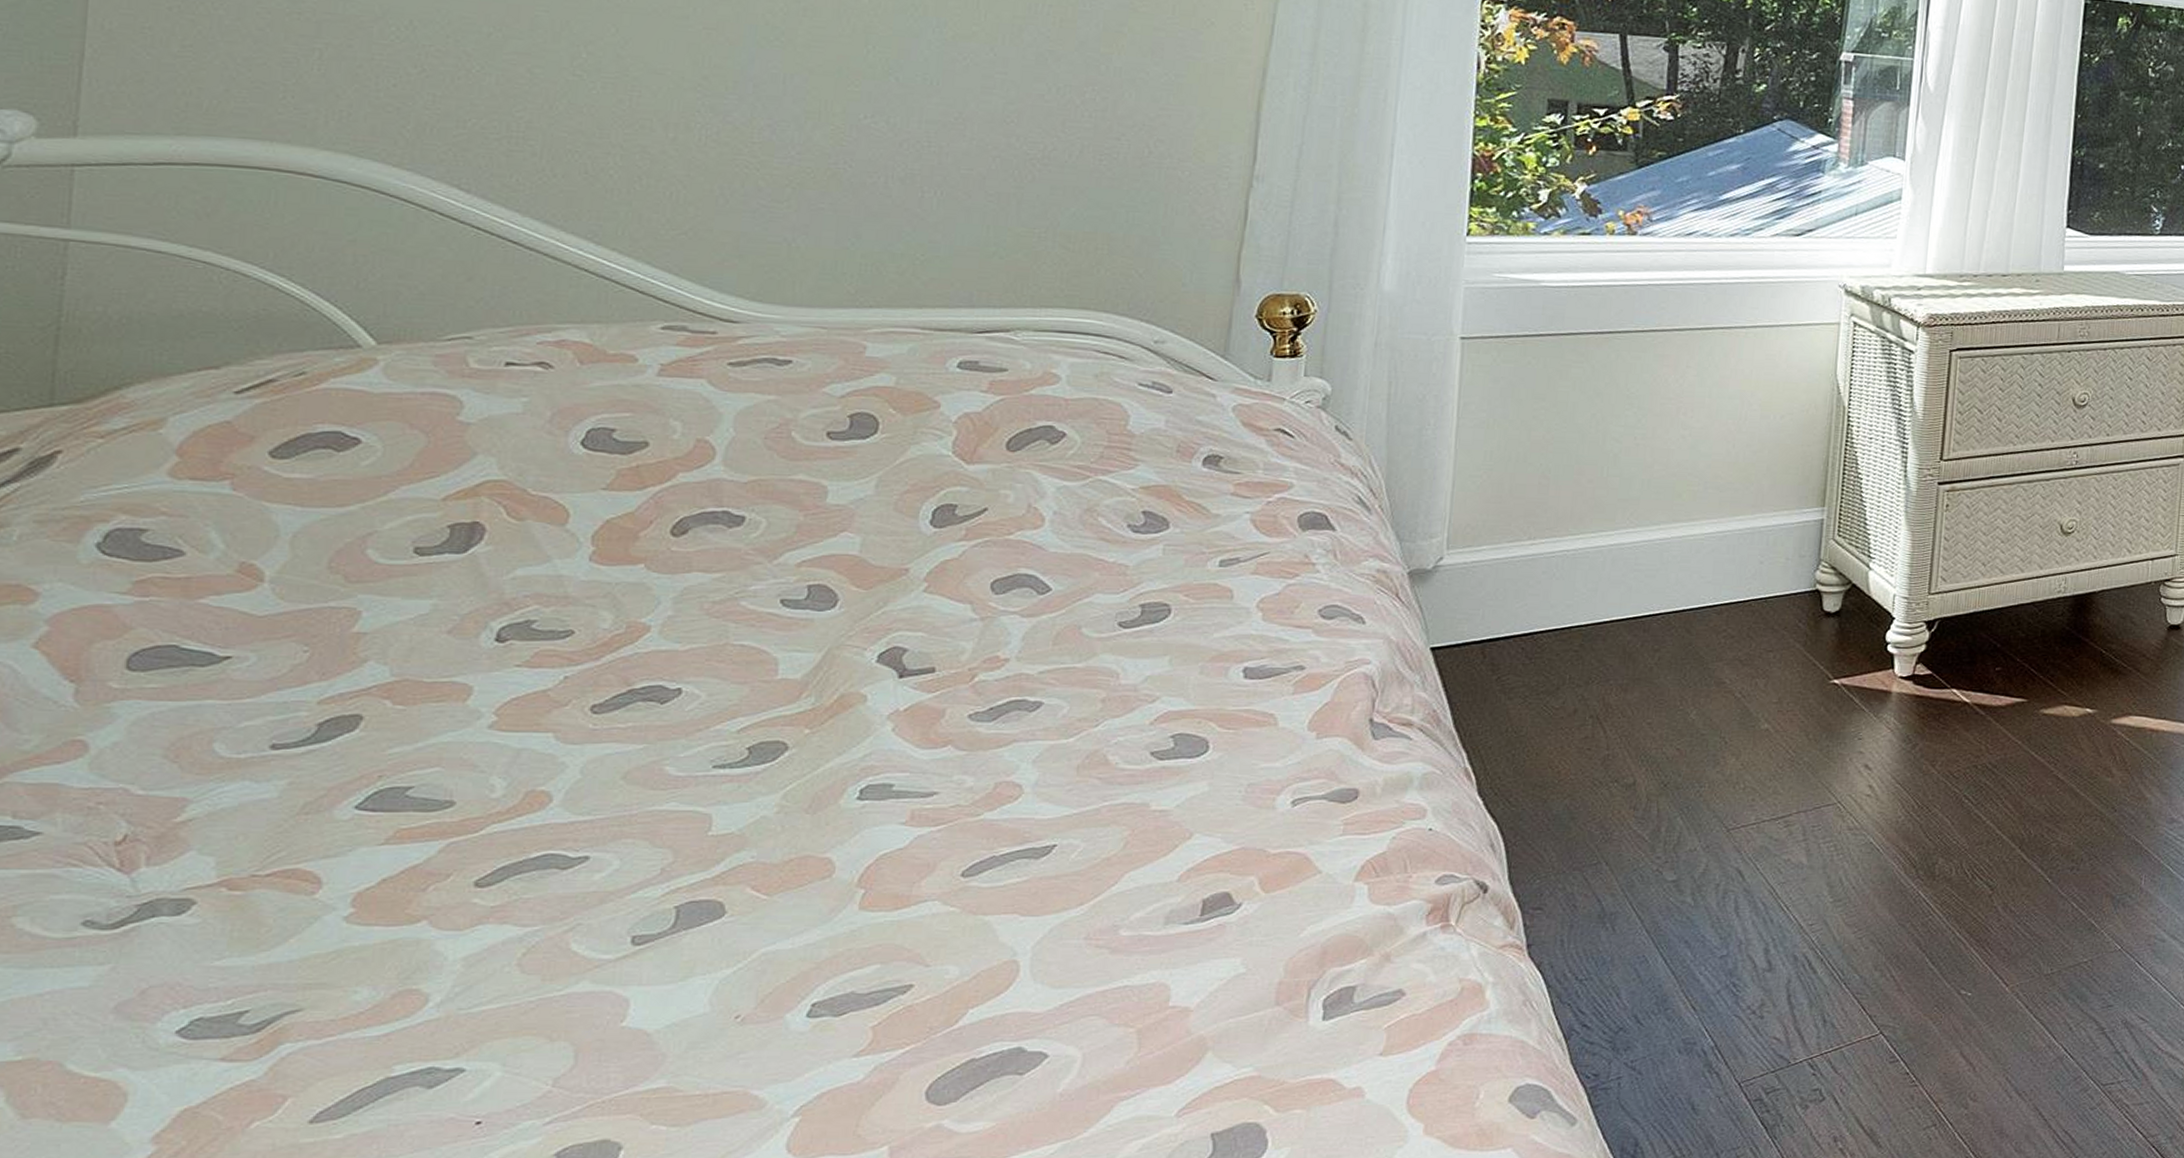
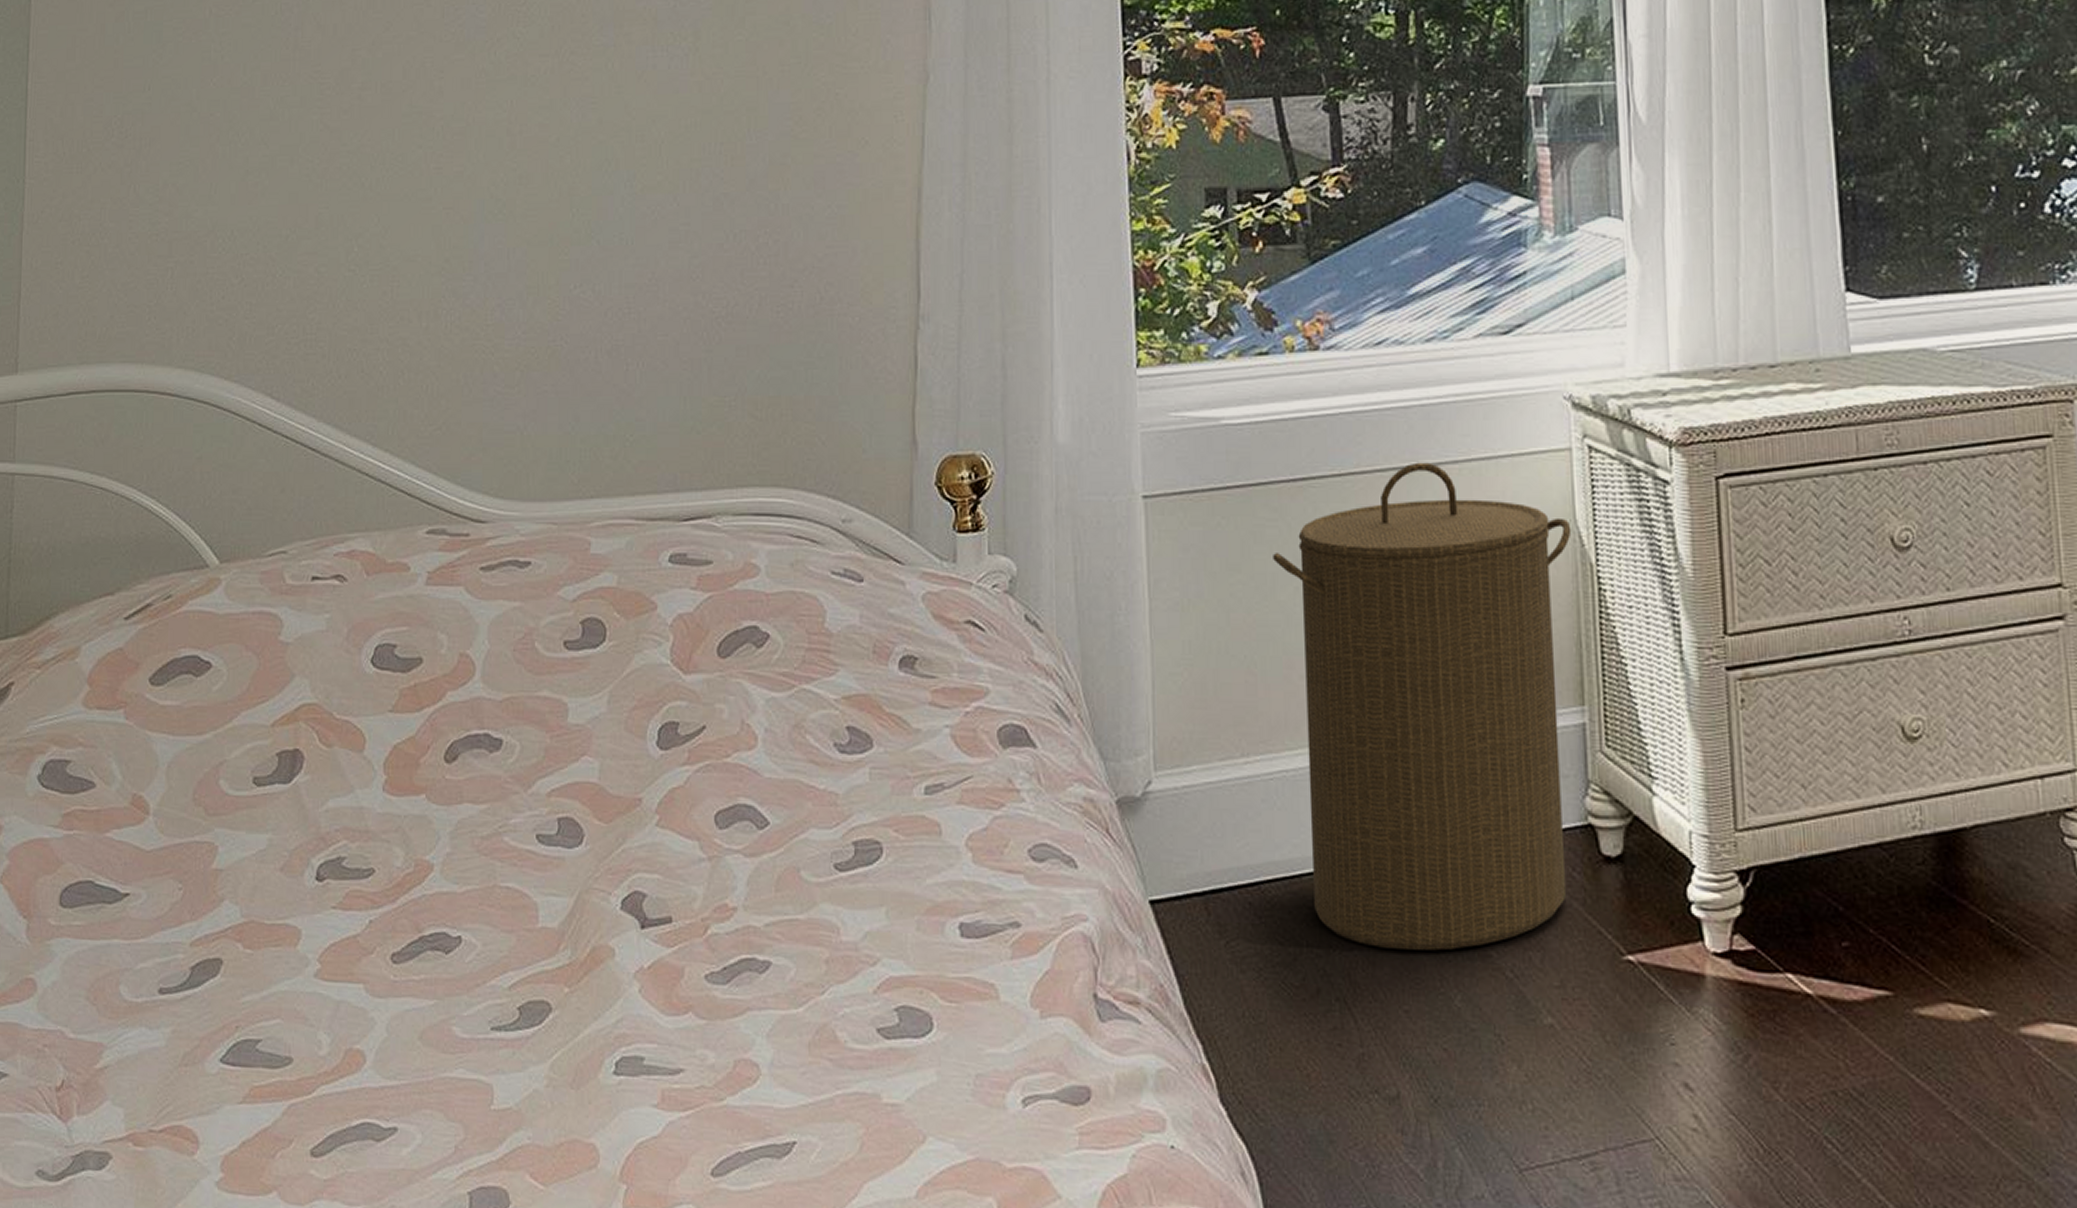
laundry hamper: none [1575,325,1832,680] -> present [1273,462,1572,951]

